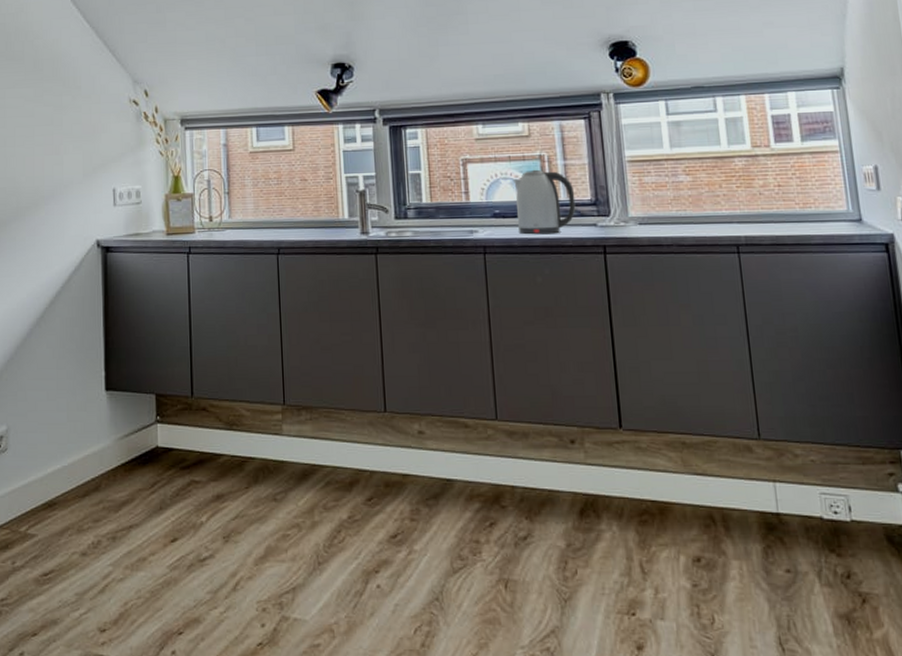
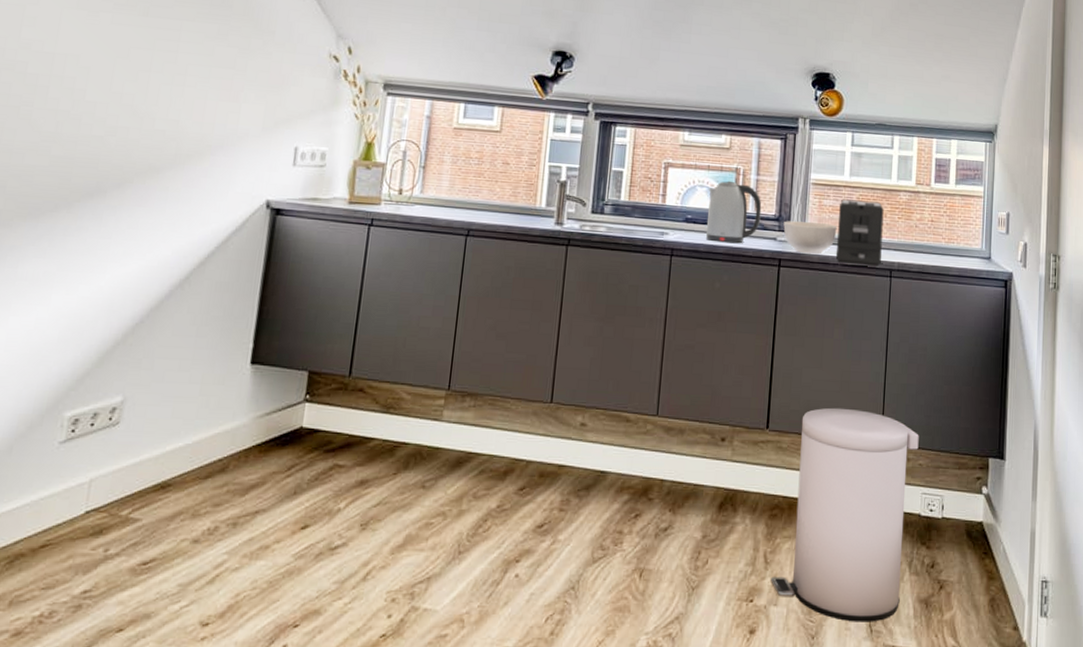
bowl: none [602,202,665,237] -> present [783,221,837,255]
pedal bin: none [652,401,814,640] -> present [770,407,919,622]
toaster: none [663,172,724,244] -> present [836,199,884,267]

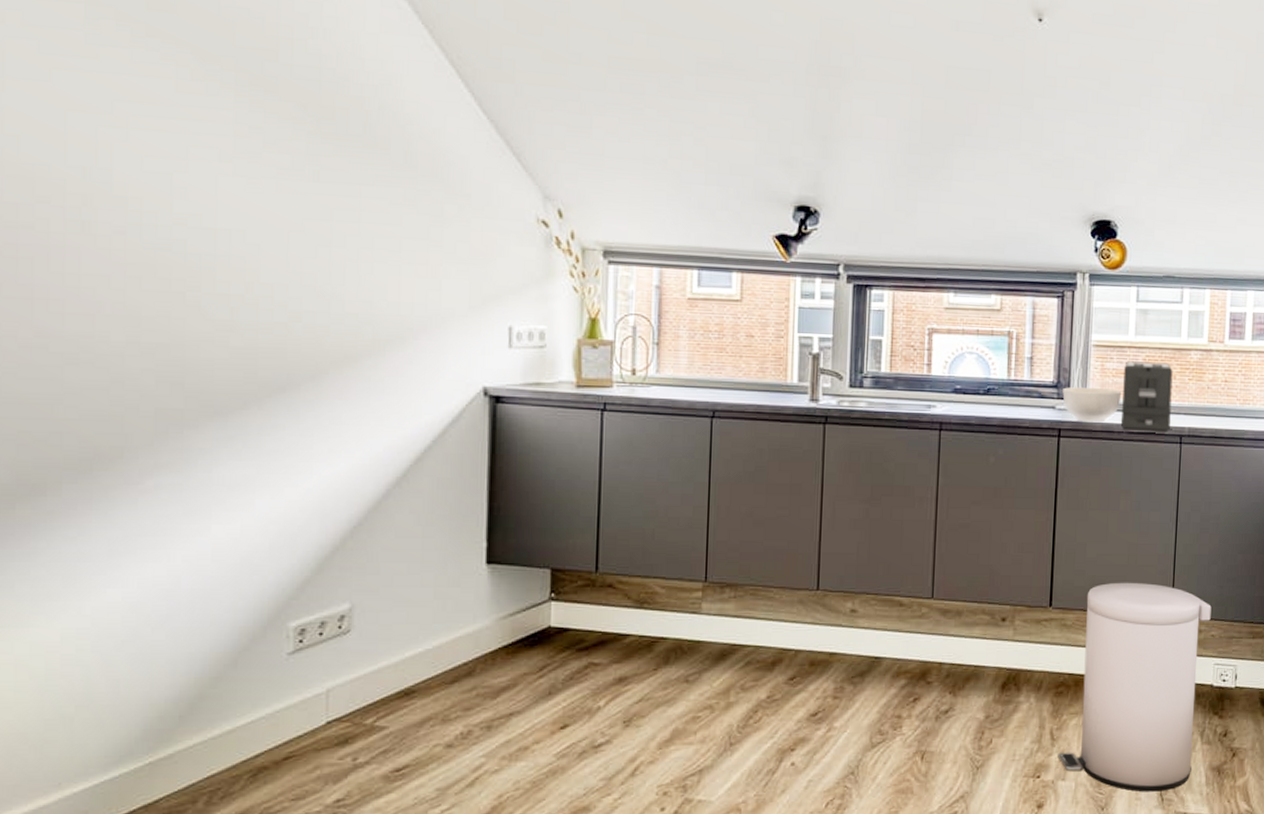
kettle: present [705,180,762,244] -> none [977,346,1038,414]

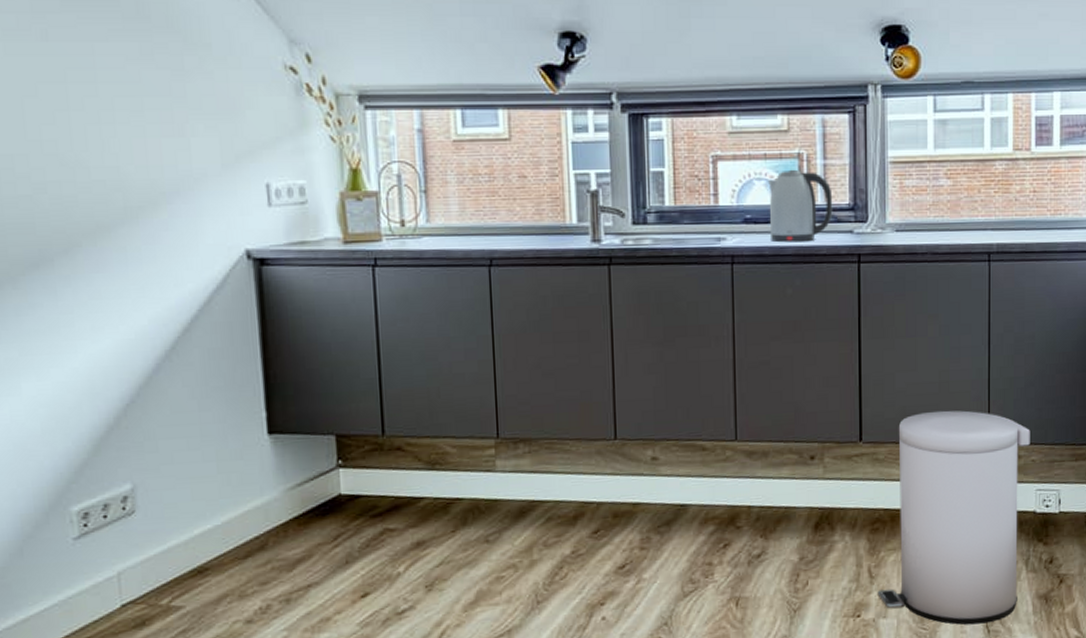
kettle: none [977,346,1038,414] -> present [768,169,833,243]
bowl: present [1062,387,1122,423] -> none [860,208,923,245]
toaster: present [1120,361,1173,433] -> none [923,176,977,252]

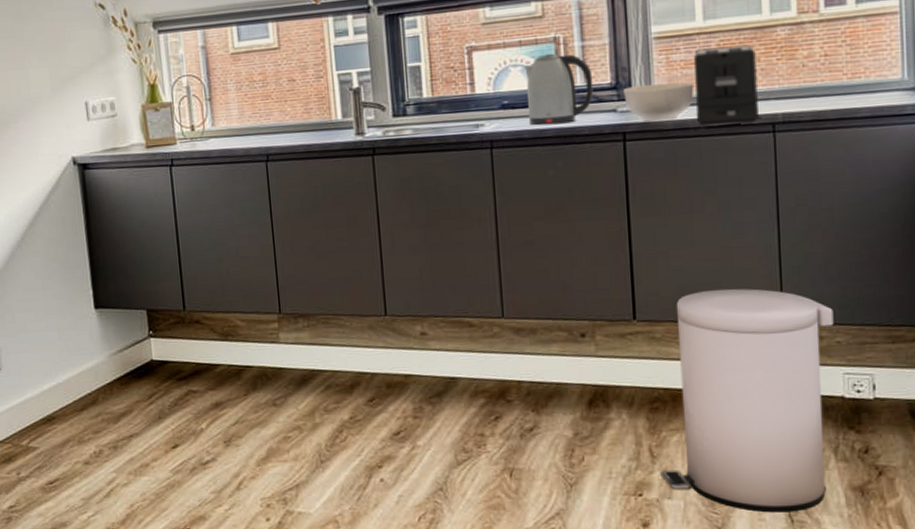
bowl: none [860,208,923,245] -> present [623,82,694,122]
toaster: none [923,176,977,252] -> present [693,44,759,126]

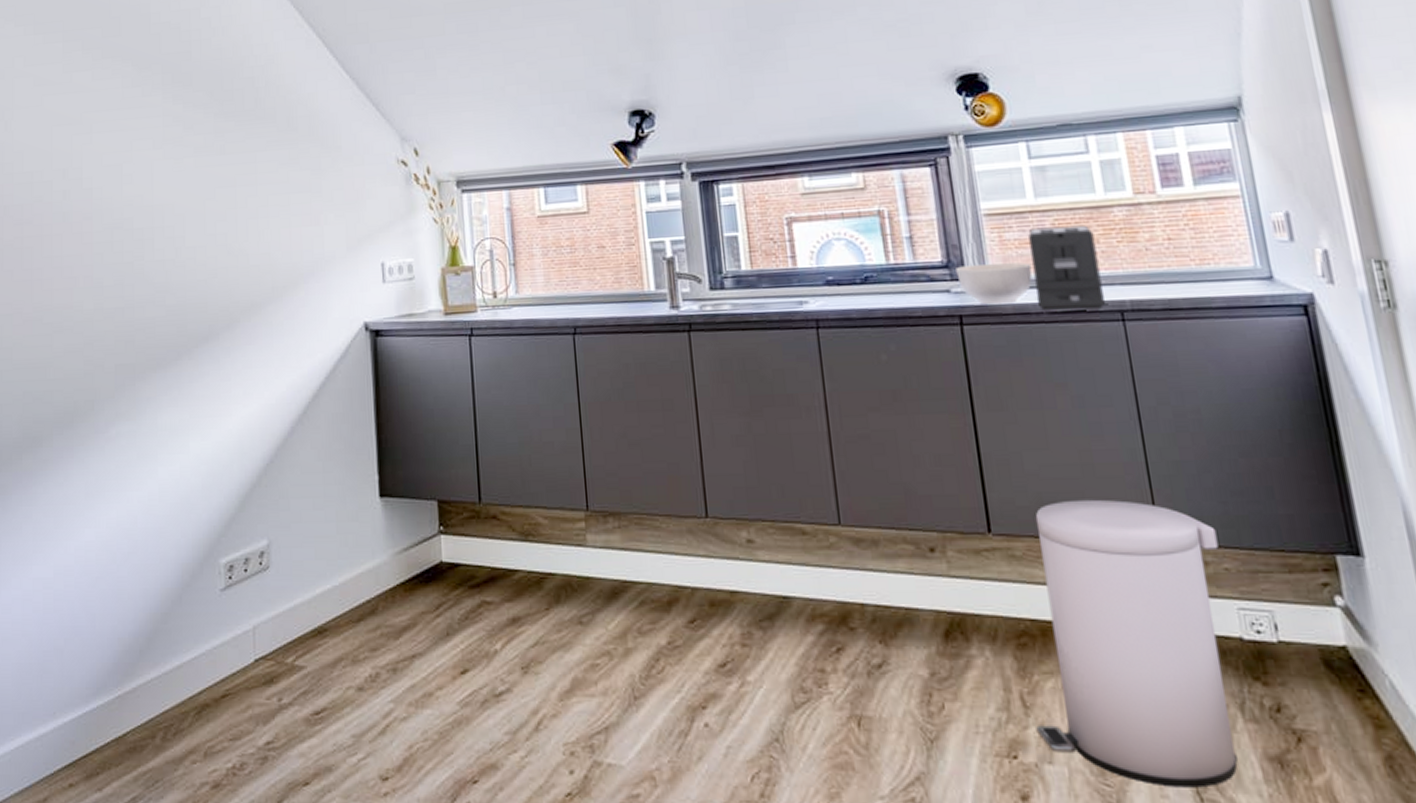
kettle: present [524,53,594,125] -> none [848,227,925,305]

